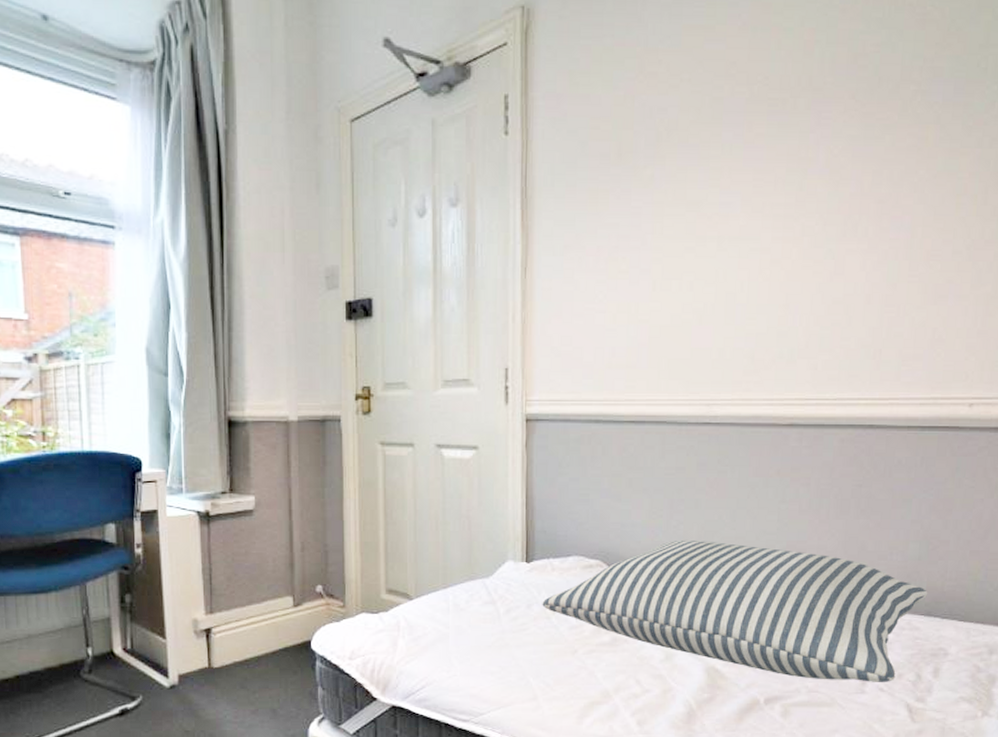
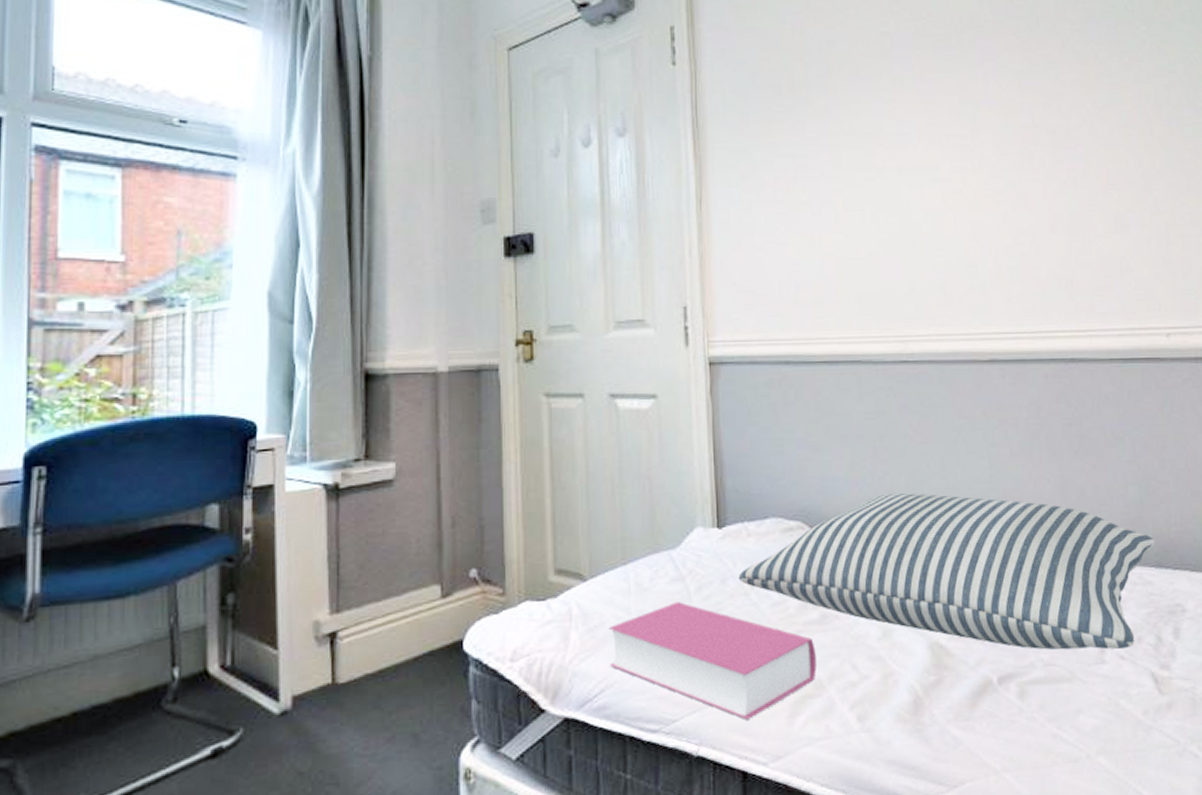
book: none [429,621,605,717] -> present [608,602,817,720]

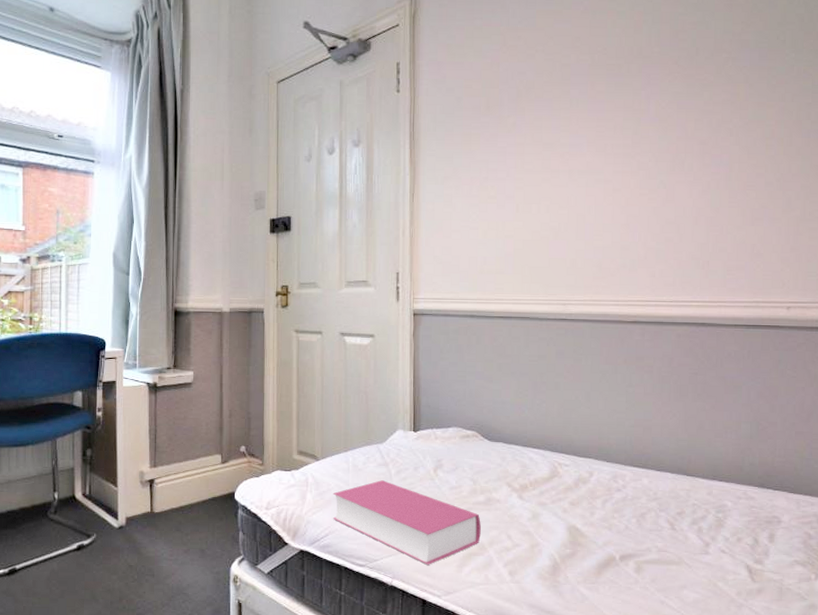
pillow: present [738,492,1156,650] -> none [427,416,760,545]

